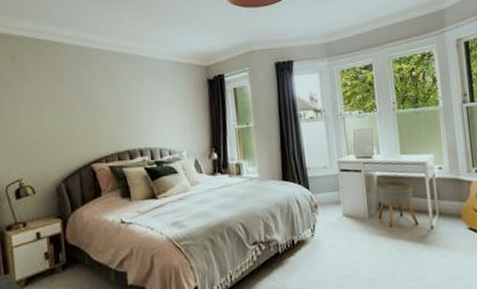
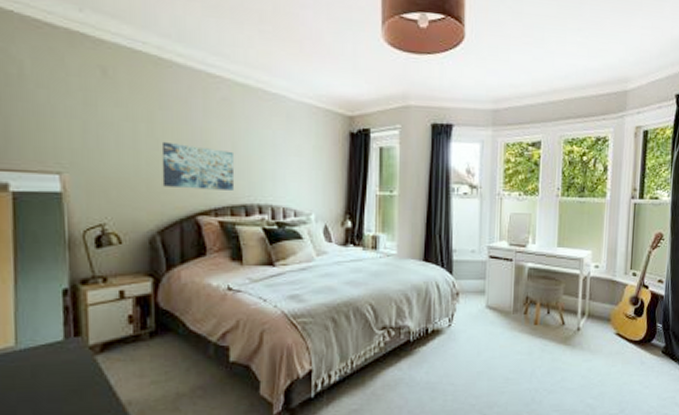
wall art: none [60,107,119,143] -> present [161,141,235,190]

